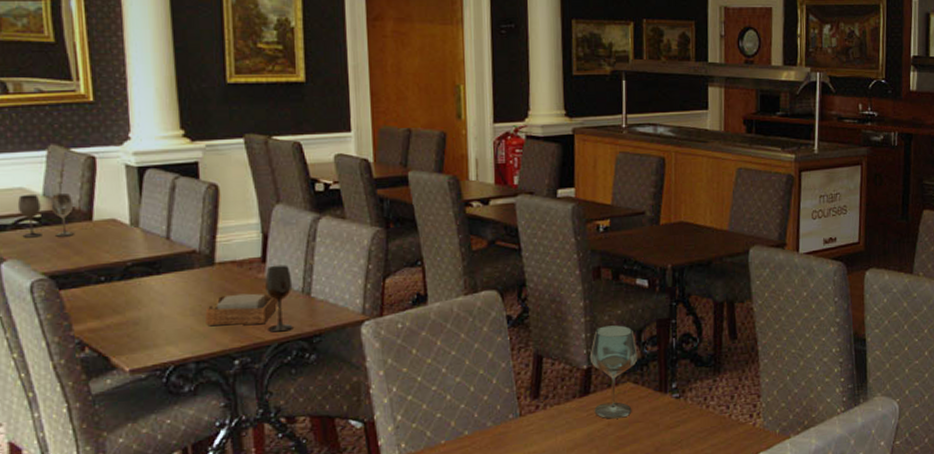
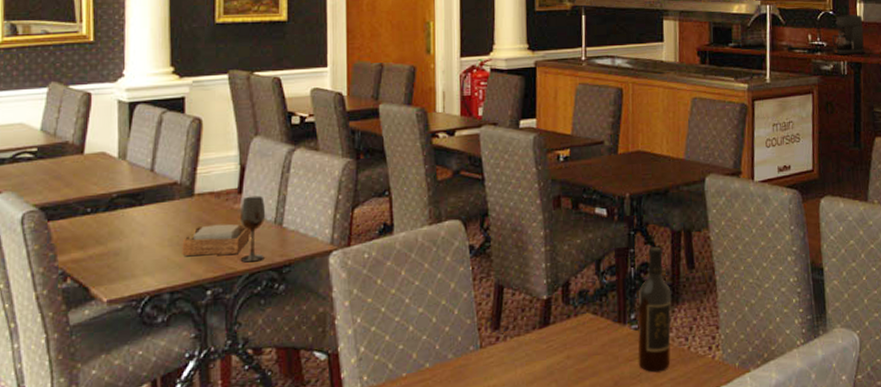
wineglass: present [17,194,74,238] -> none [16,128,68,171]
wine glass: present [589,325,638,419] -> none [549,254,597,351]
wine bottle: none [678,317,713,438] -> present [637,246,672,372]
coffee maker: none [883,84,916,126] -> present [832,15,864,56]

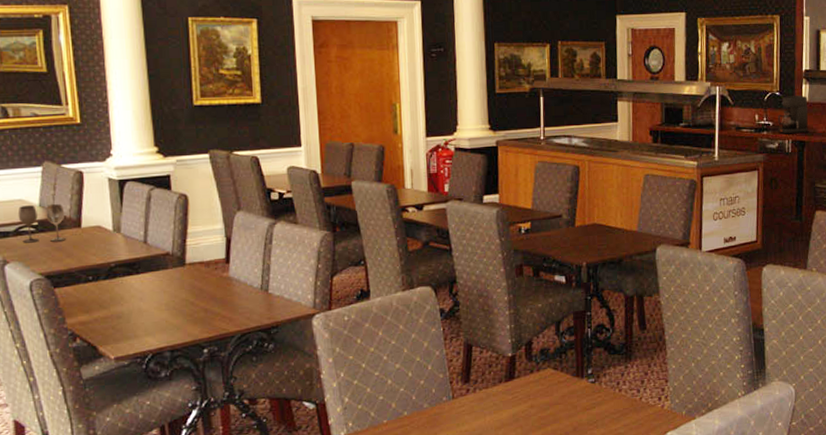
wineglass: none [16,128,68,171] -> present [17,204,66,243]
napkin holder: present [182,223,250,256] -> none [178,290,240,319]
wine glass: present [240,195,266,263] -> none [229,265,254,325]
wine bottle: present [637,246,672,372] -> none [594,310,625,419]

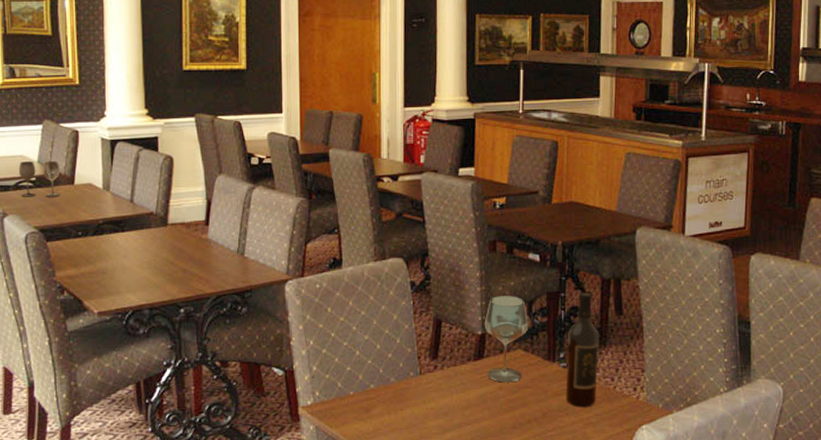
wine glass: none [514,317,557,402] -> present [484,296,529,383]
wine bottle: none [594,310,625,419] -> present [565,292,599,407]
coffee maker: present [778,95,808,135] -> none [771,75,804,115]

